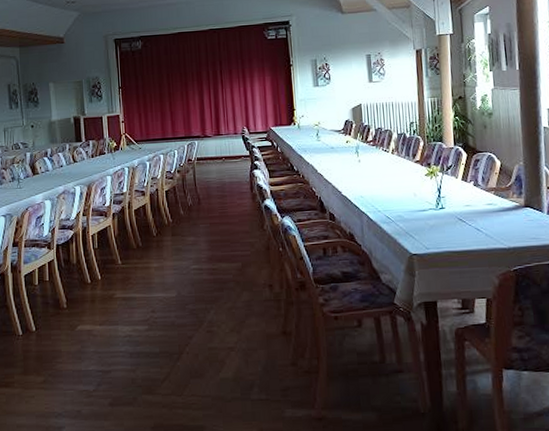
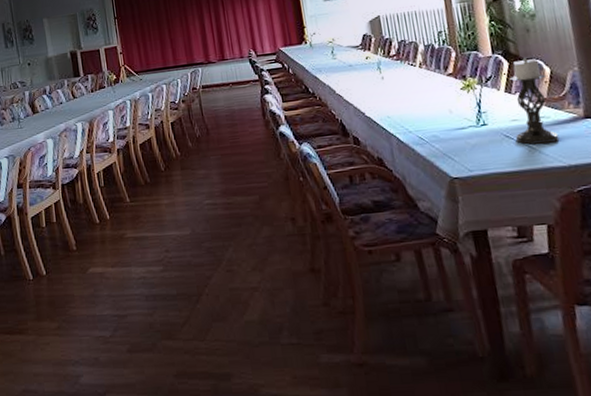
candle holder: none [466,150,503,228] -> present [509,57,560,145]

